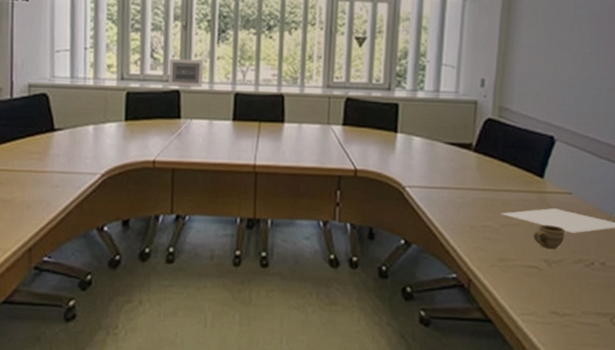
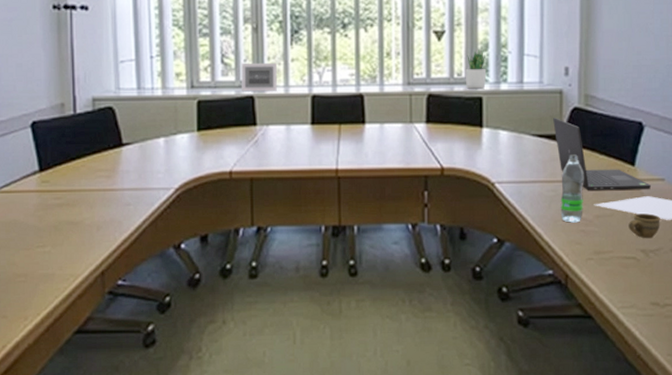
planter: none [383,57,405,95] -> present [466,49,486,89]
laptop: none [466,127,559,202] -> present [553,118,652,190]
bottle: none [467,164,493,230] -> present [560,154,584,223]

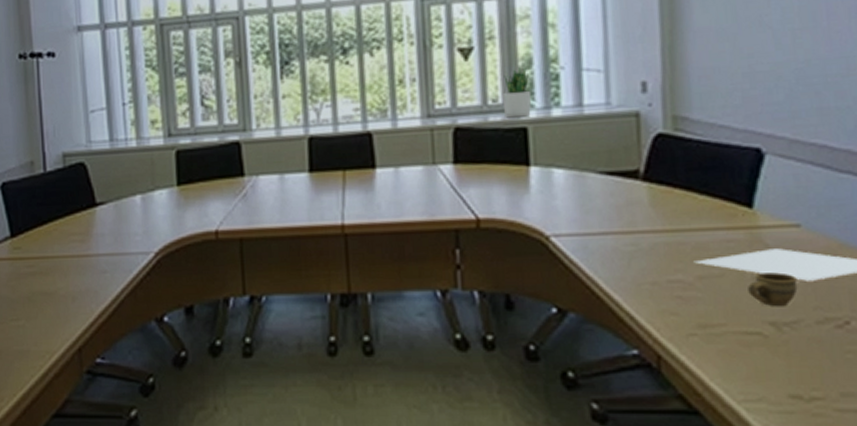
picture frame: present [241,62,278,92] -> none [224,101,267,138]
laptop: present [553,118,652,190] -> none [628,149,781,243]
bottle: present [560,154,584,223] -> none [643,196,679,287]

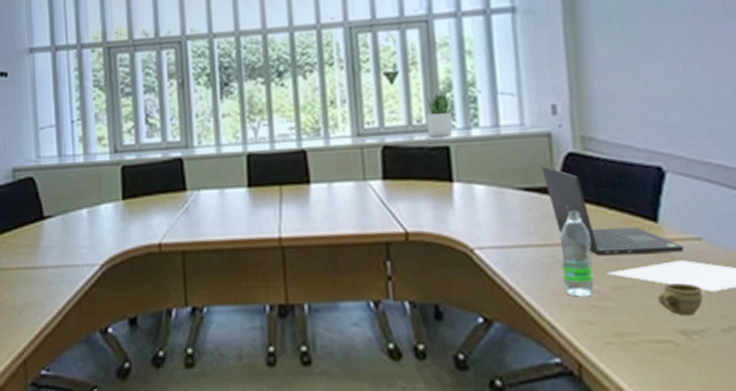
laptop: none [628,149,781,243] -> present [542,166,685,255]
bottle: none [643,196,679,287] -> present [560,210,594,297]

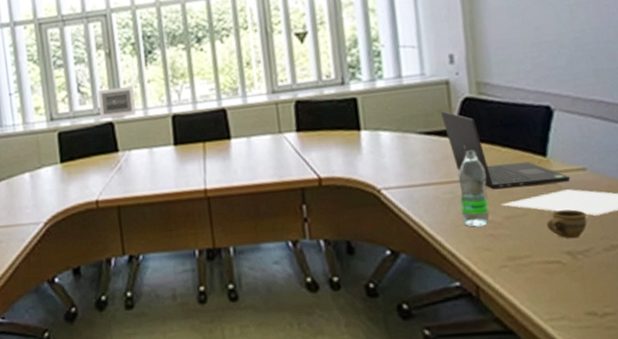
picture frame: none [167,119,208,154] -> present [98,85,136,119]
planter: present [426,90,453,137] -> none [334,46,359,91]

